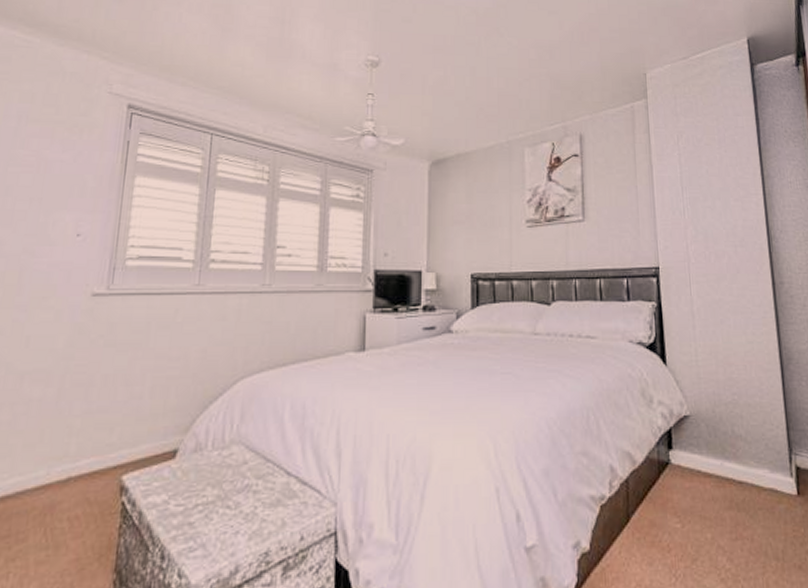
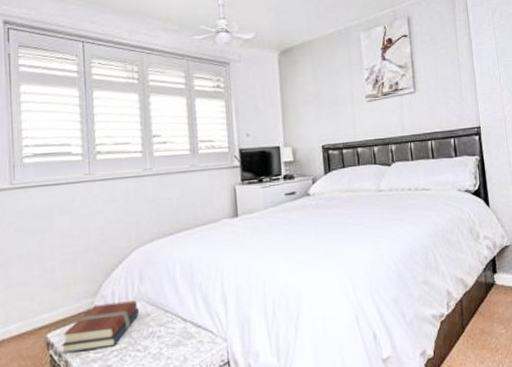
books: none [135,443,236,503] -> present [61,300,140,354]

